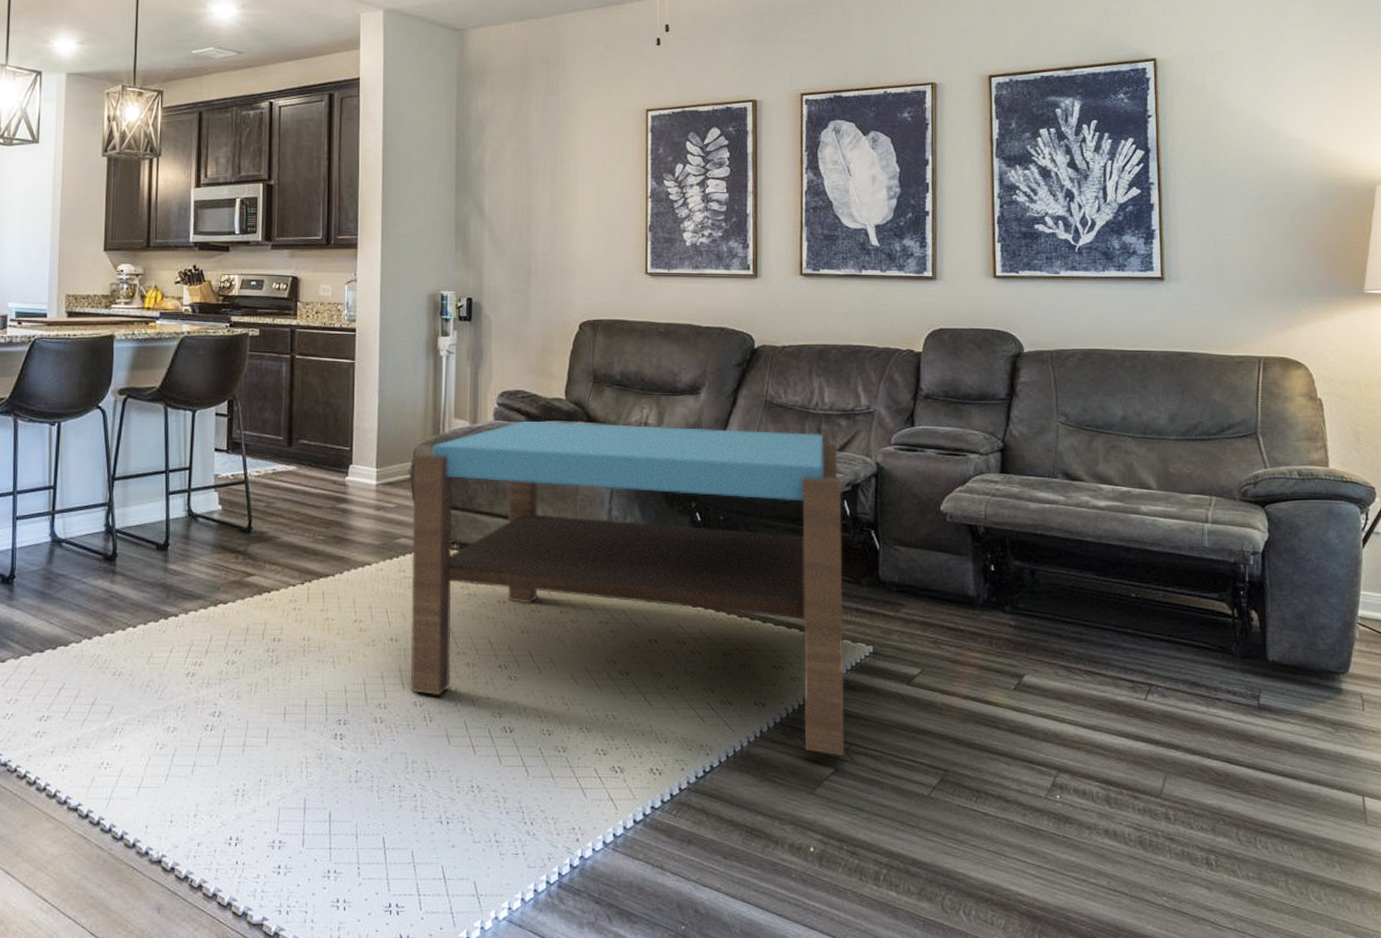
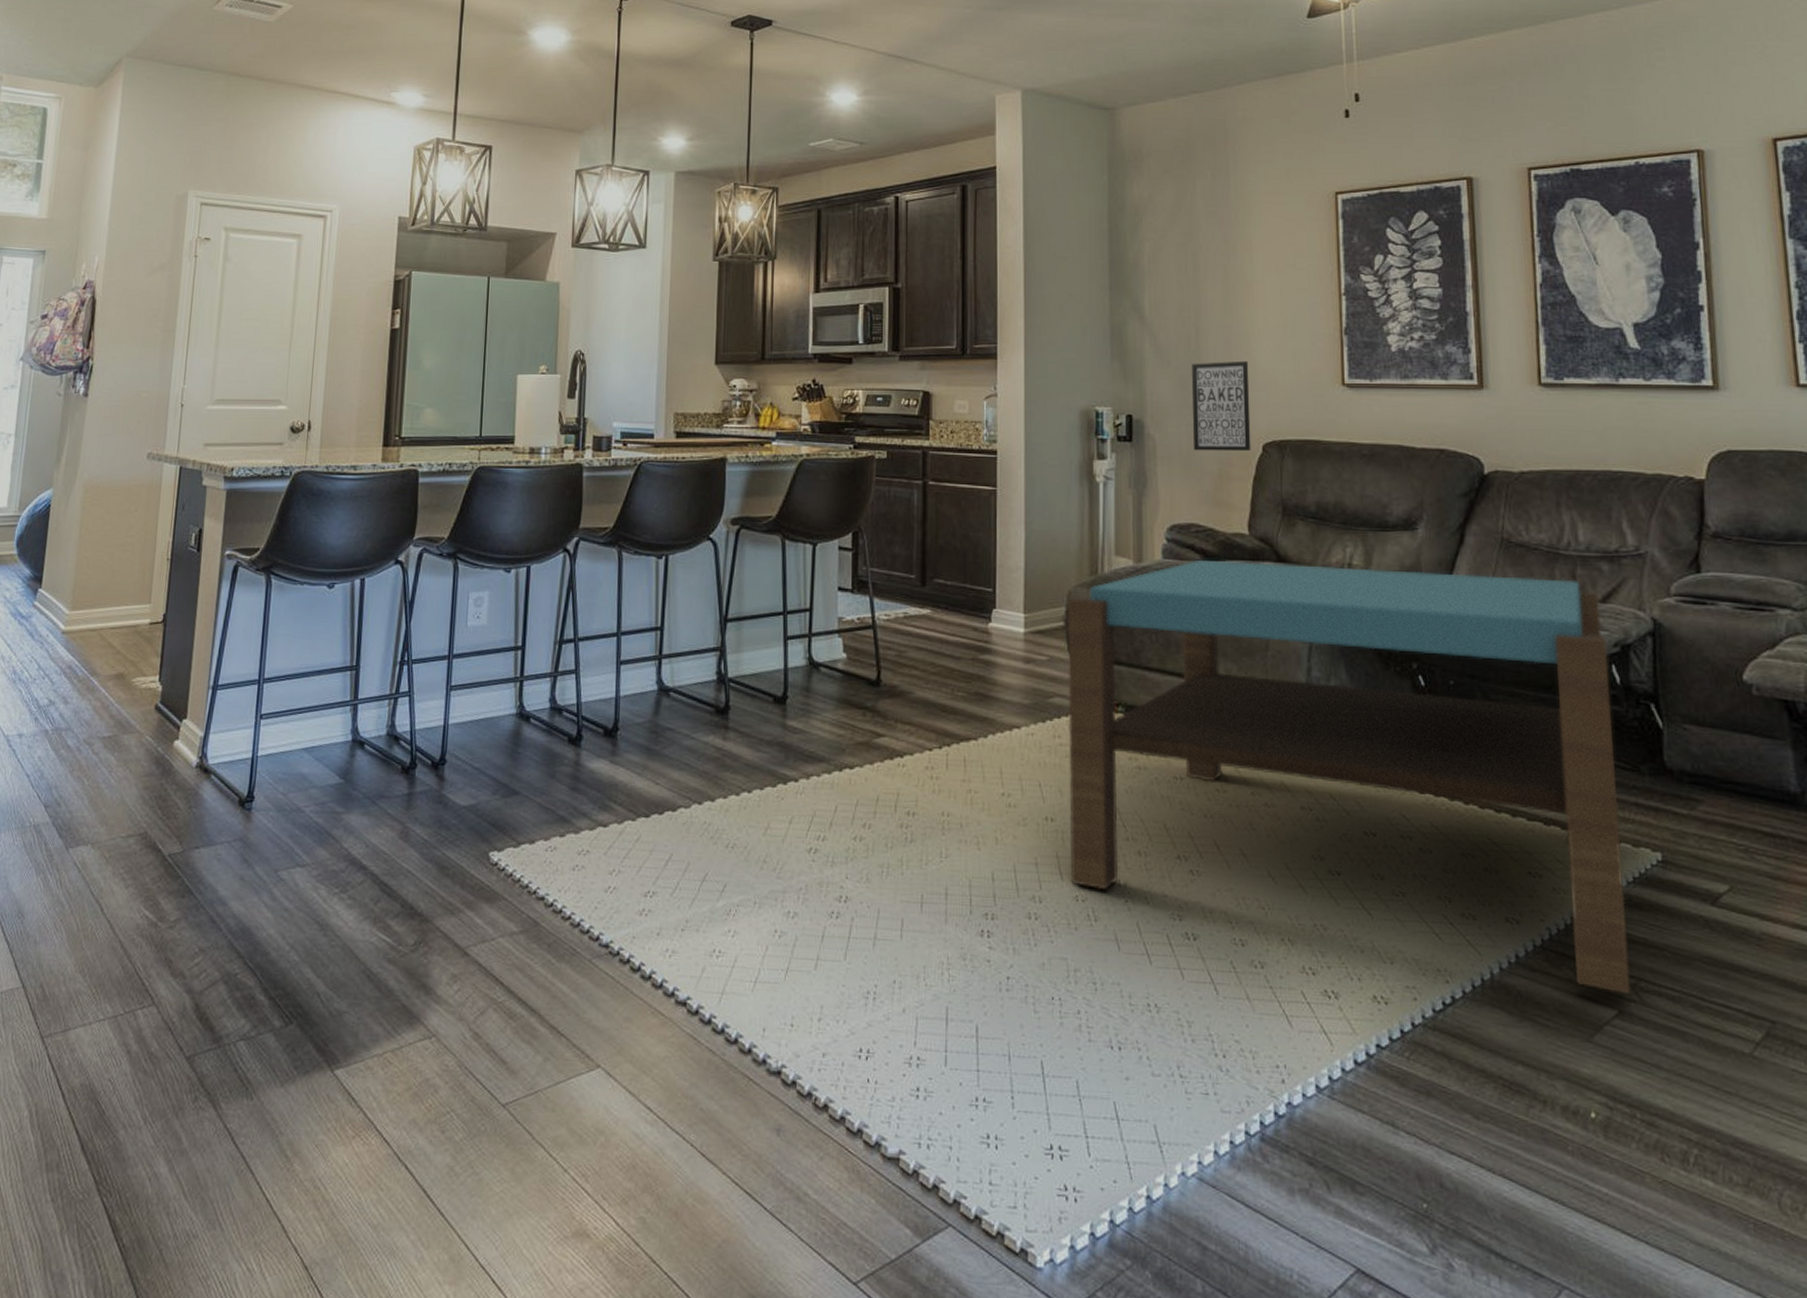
wall art: none [522,252,570,330] -> present [1191,360,1251,452]

